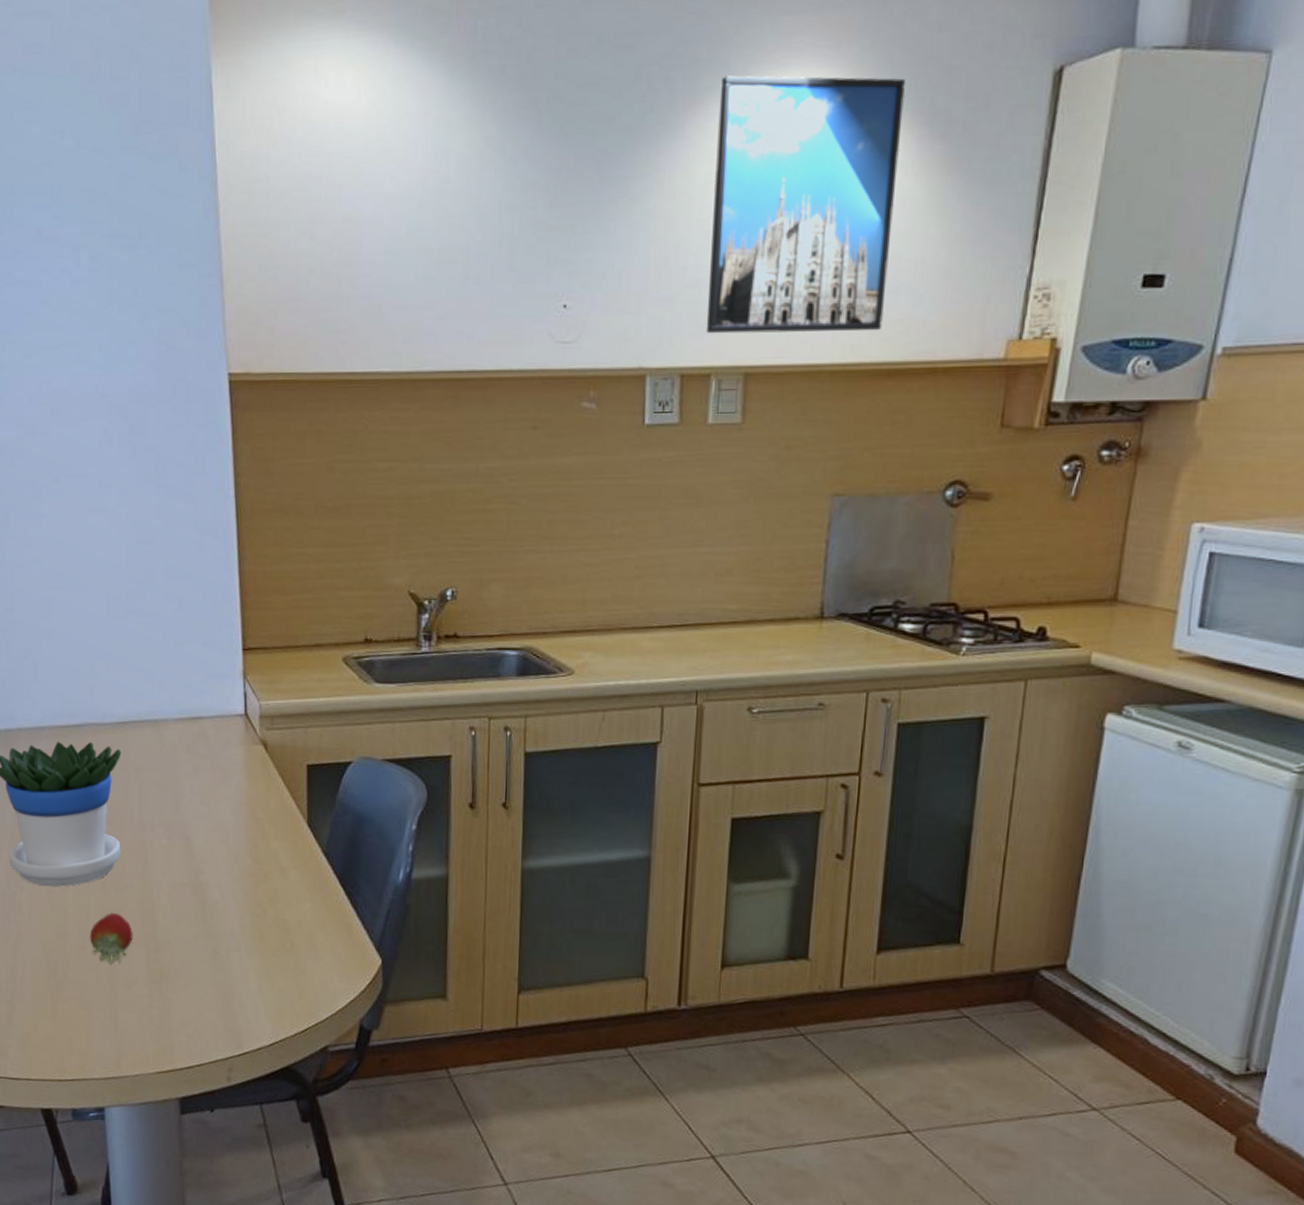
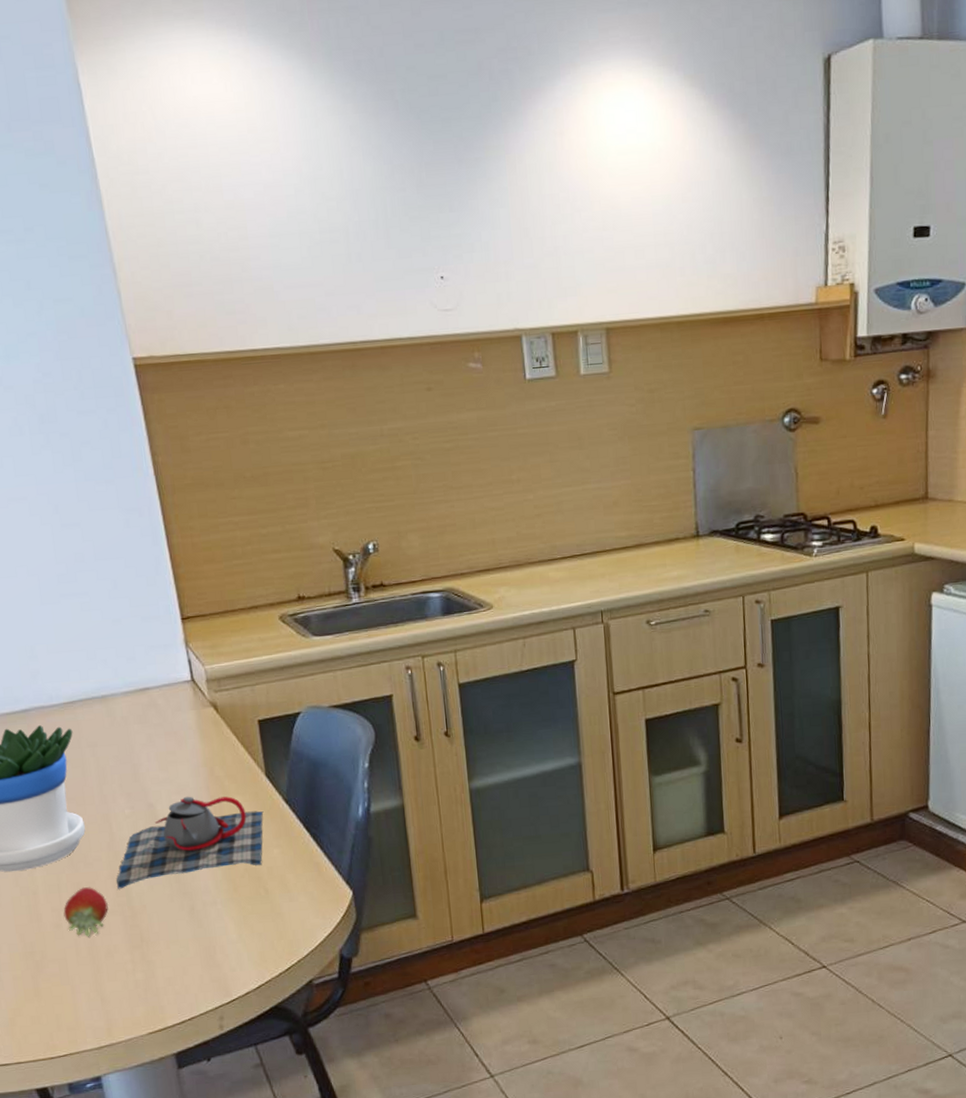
teapot: none [145,834,300,920] -> present [116,796,264,889]
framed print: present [706,75,905,334] -> none [552,66,715,296]

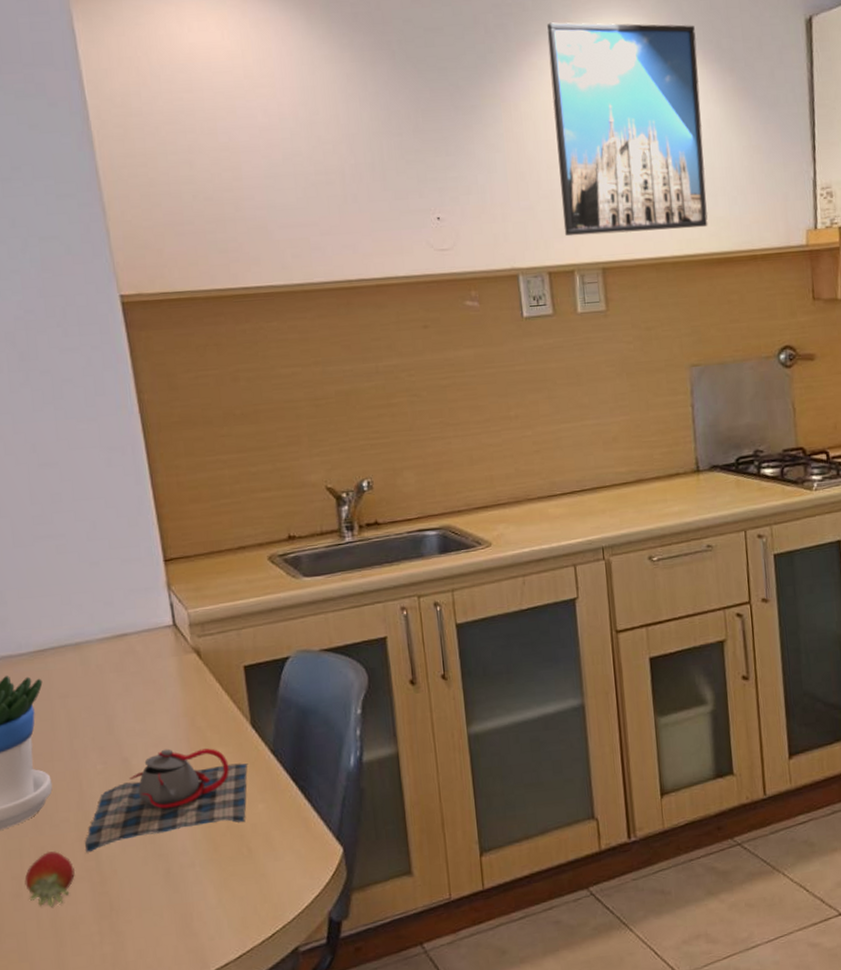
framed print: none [552,66,715,296] -> present [546,22,708,237]

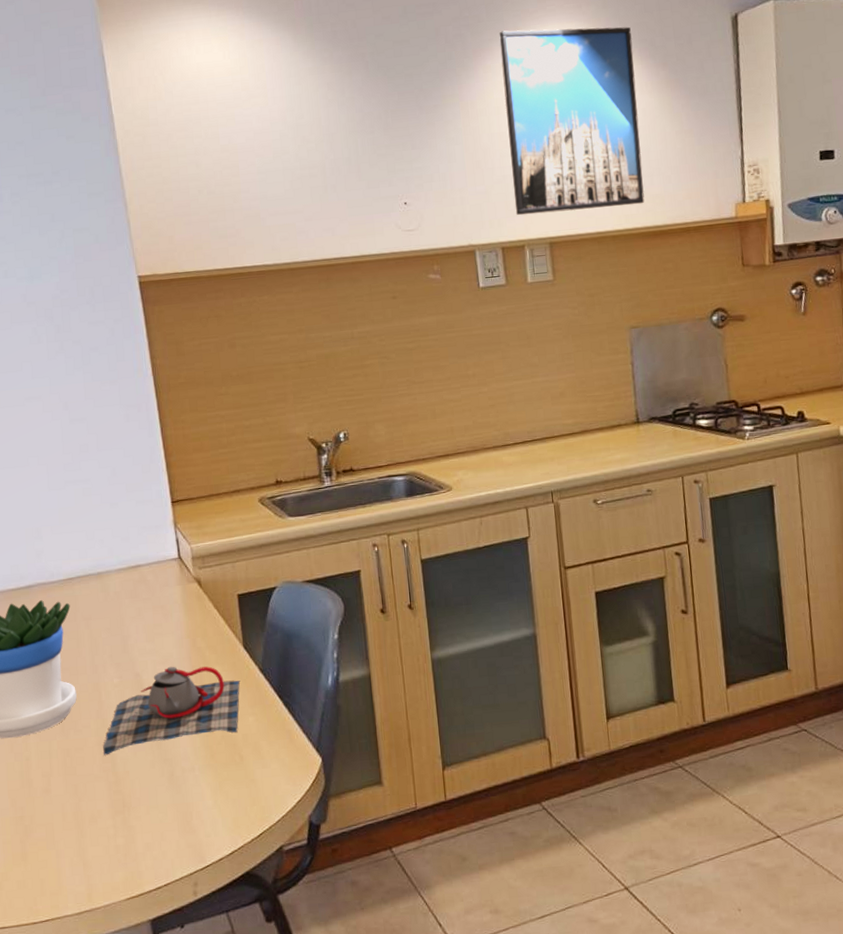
fruit: present [24,851,76,907] -> none [53,753,95,802]

